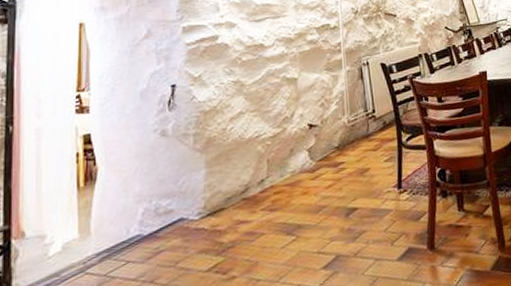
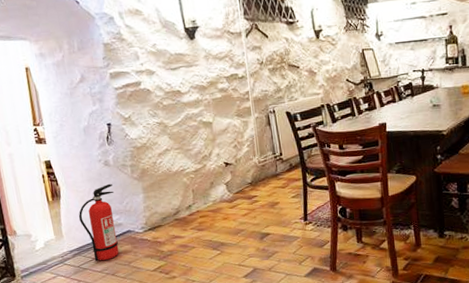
fire extinguisher: none [116,159,169,266] -> present [78,184,119,262]

